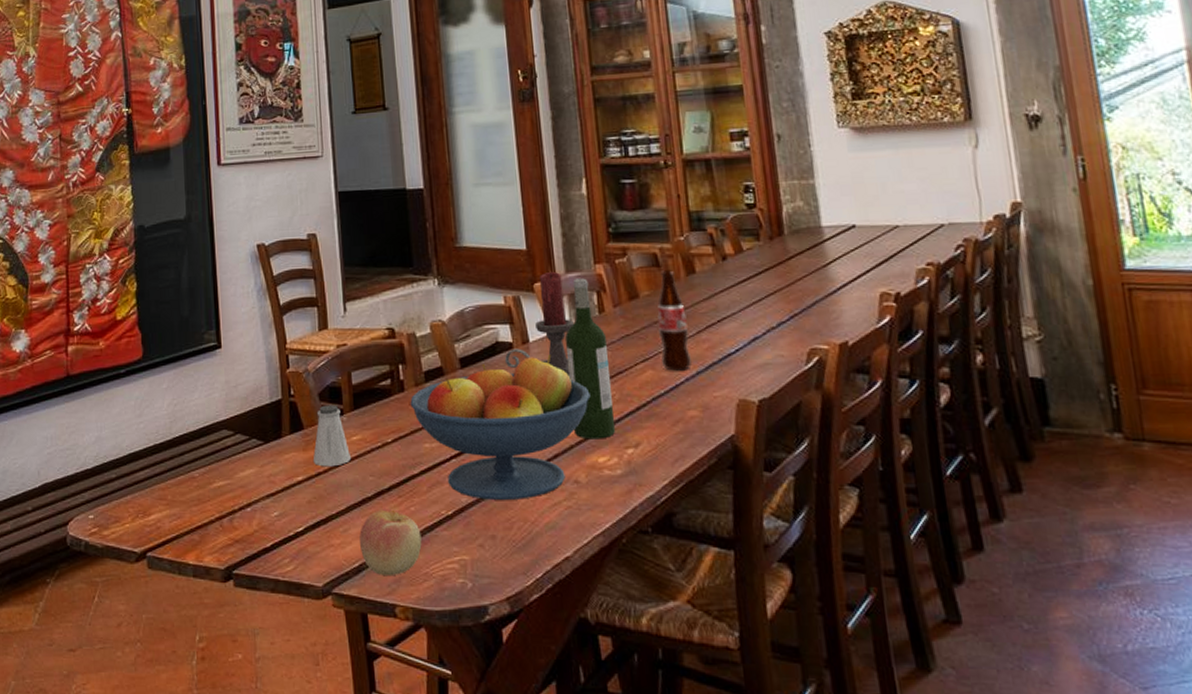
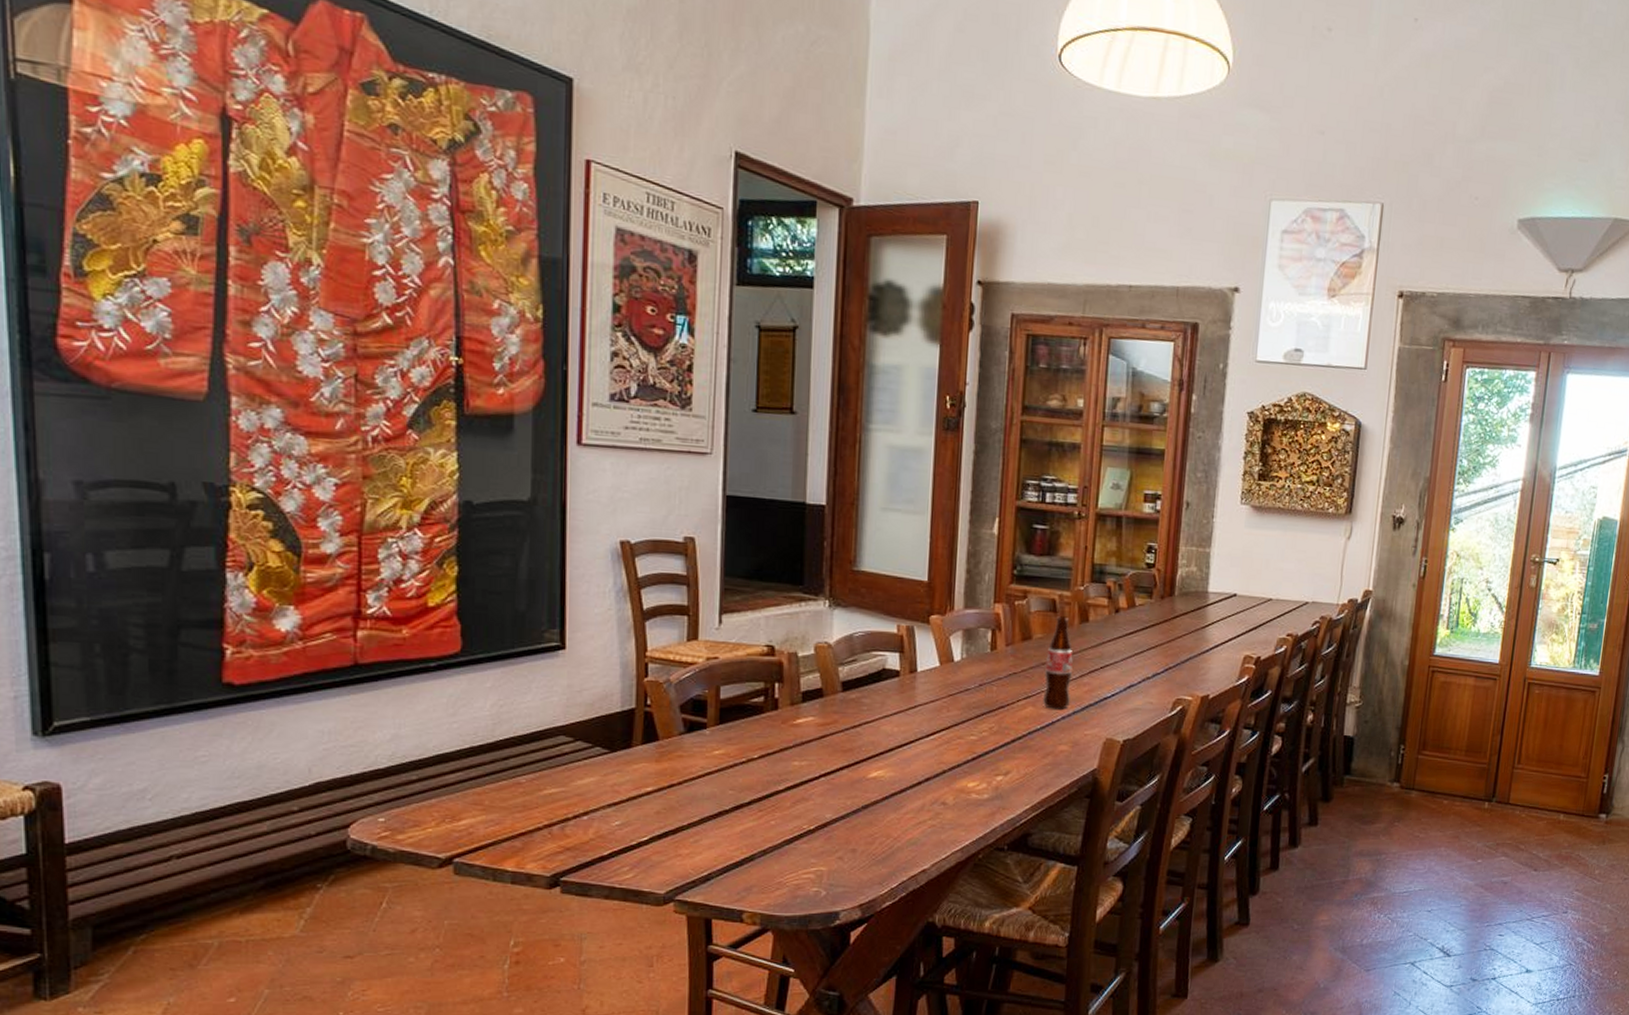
saltshaker: present [312,405,352,467] -> none [666,717,711,779]
apple: present [359,509,422,577] -> none [711,822,779,885]
fruit bowl: present [410,355,591,500] -> none [783,685,970,818]
candle holder: present [505,271,575,377] -> none [890,605,966,707]
wine bottle: present [564,278,616,440] -> none [949,615,995,767]

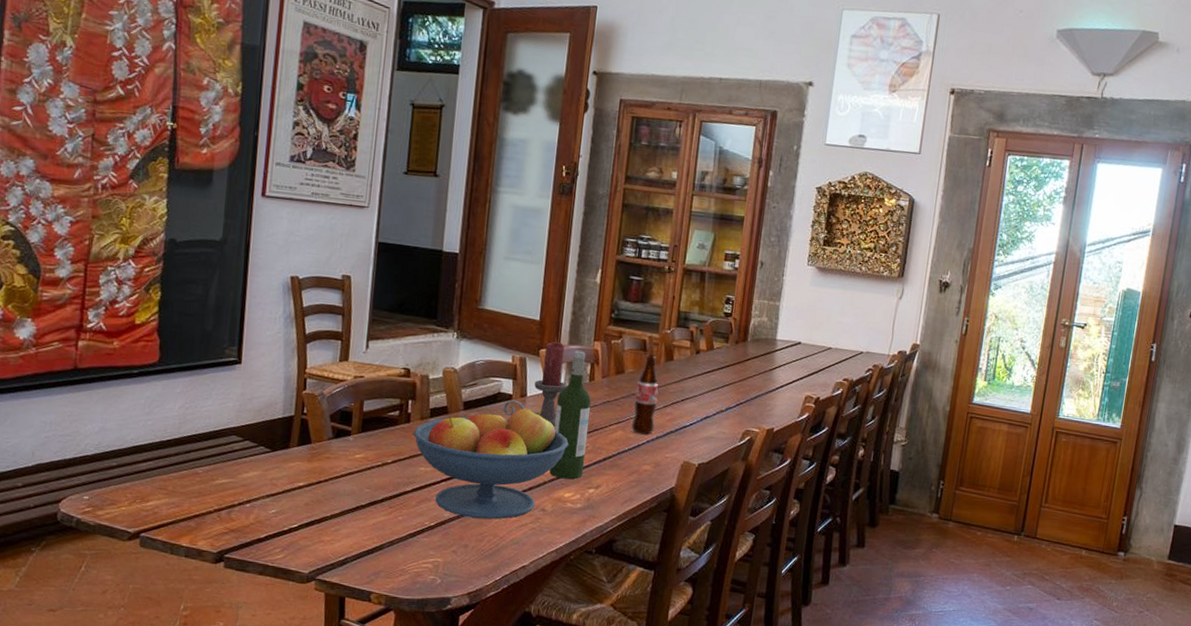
fruit bowl: none [783,685,970,818] -> present [413,408,569,519]
candle holder: none [890,605,966,707] -> present [503,341,568,428]
wine bottle: none [949,615,995,767] -> present [549,350,592,480]

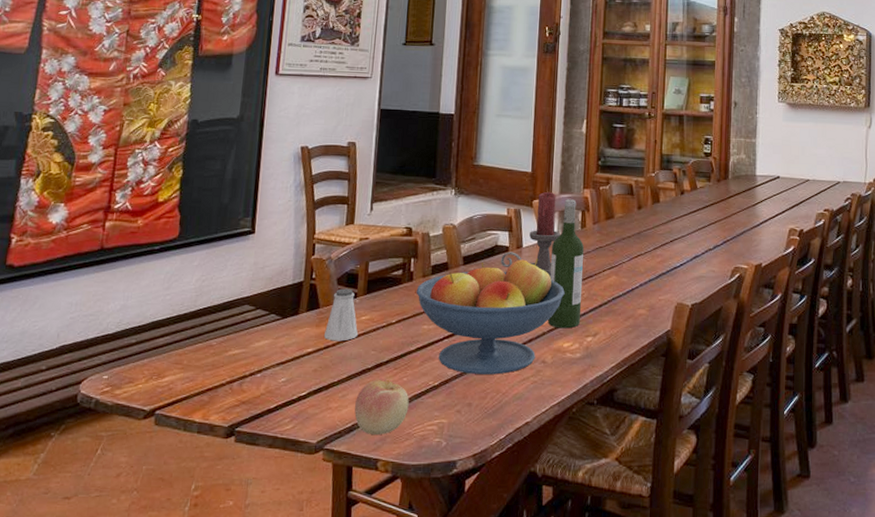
saltshaker: none [315,425,352,478] -> present [323,288,359,342]
apple: none [348,516,404,570] -> present [354,379,409,436]
bottle: present [631,354,659,434] -> none [624,198,648,278]

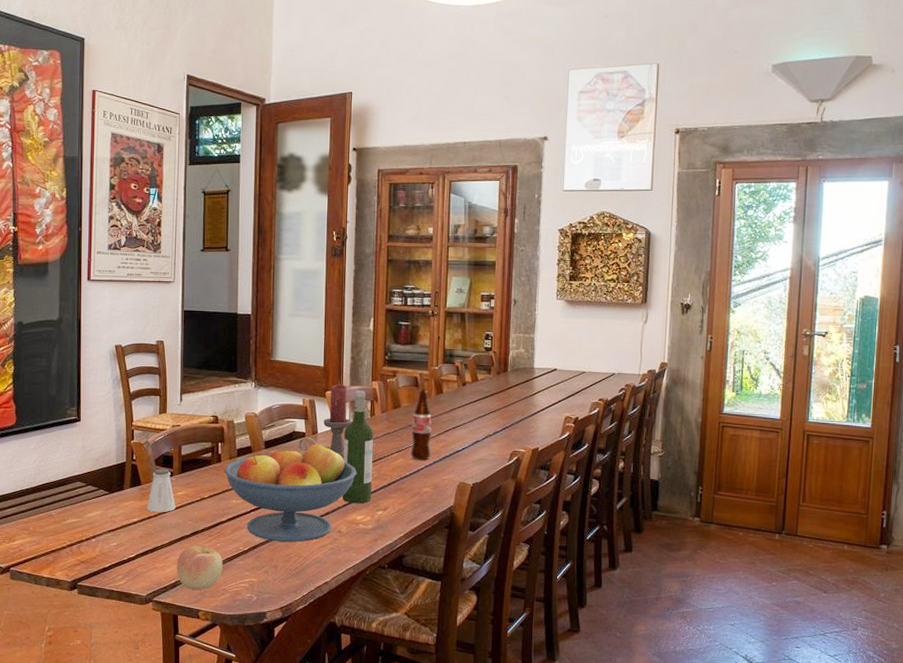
bottle: none [624,198,648,278] -> present [410,389,432,460]

